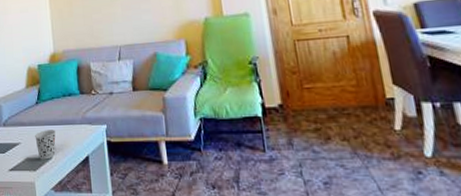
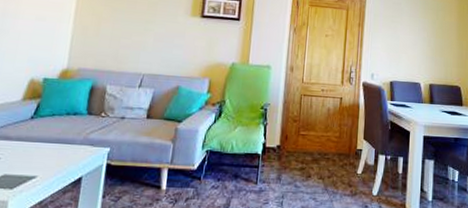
cup: present [35,130,56,160] -> none [20,147,50,178]

